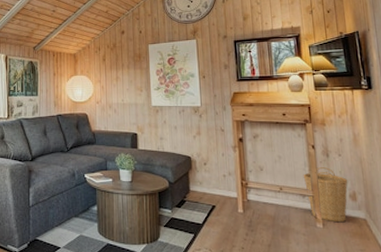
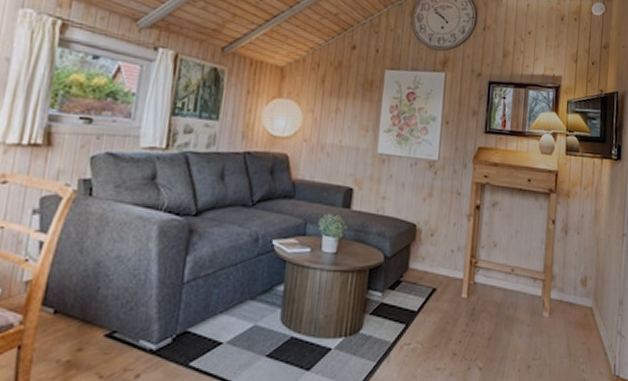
basket: present [303,167,348,223] -> none [538,246,582,312]

